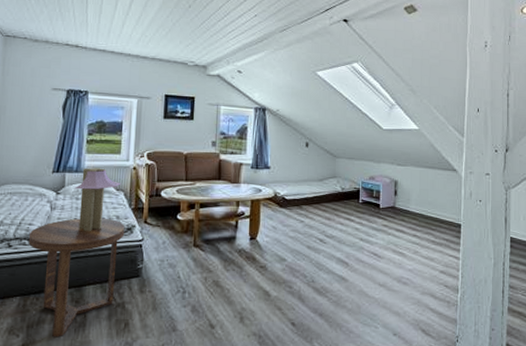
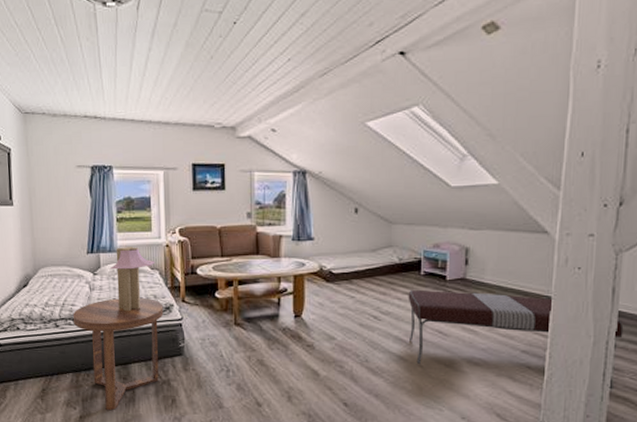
bench: none [348,216,515,305] -> present [408,290,624,390]

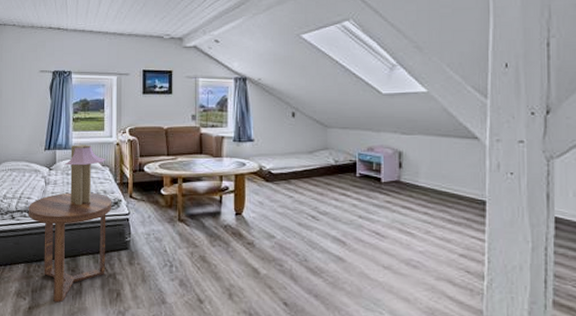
bench: present [408,290,624,390] -> none [344,191,562,298]

